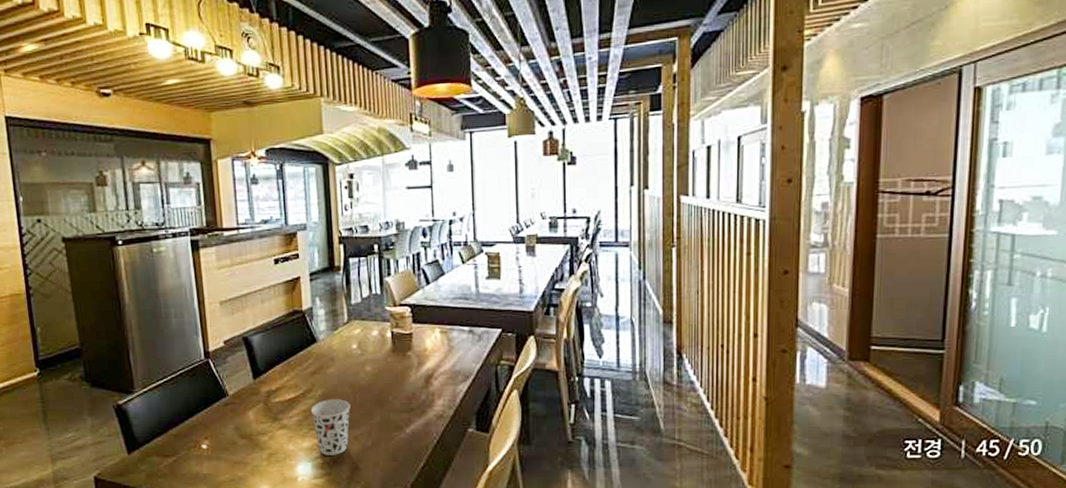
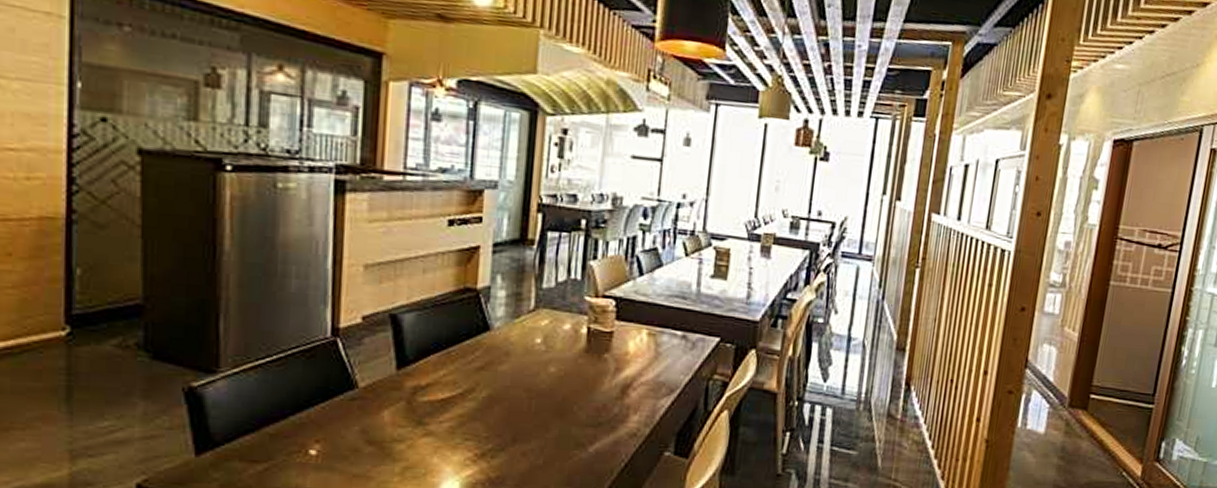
cup: present [310,399,351,455] -> none [469,403,523,474]

